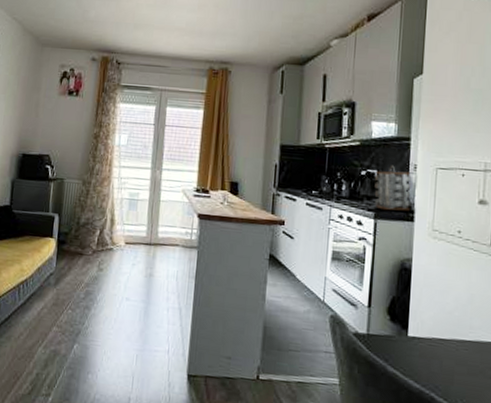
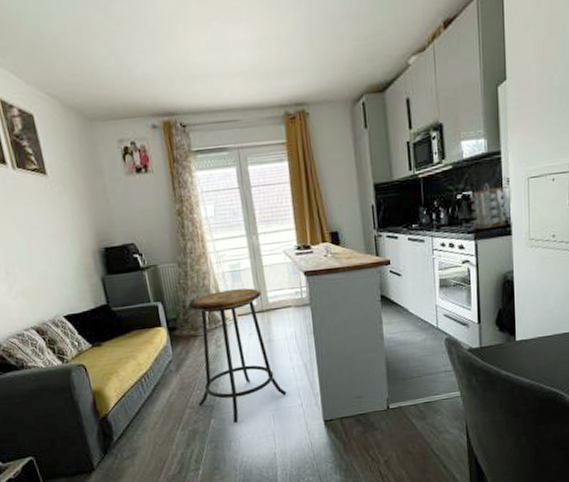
bar stool: none [66,215,156,355] -> present [188,288,287,424]

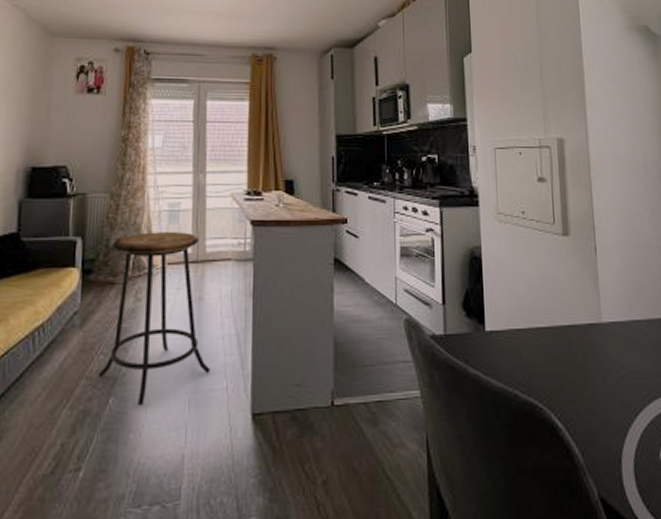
spice rack: present [471,183,507,230] -> none [436,148,473,197]

